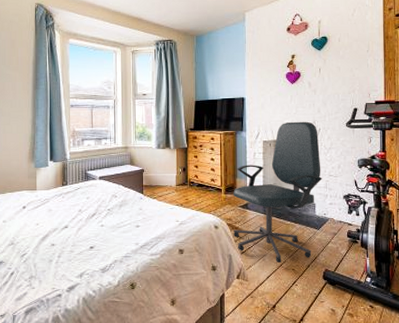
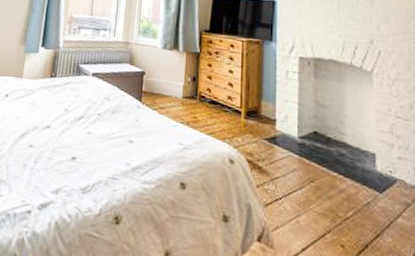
office chair: present [233,121,323,264] -> none [255,36,386,234]

